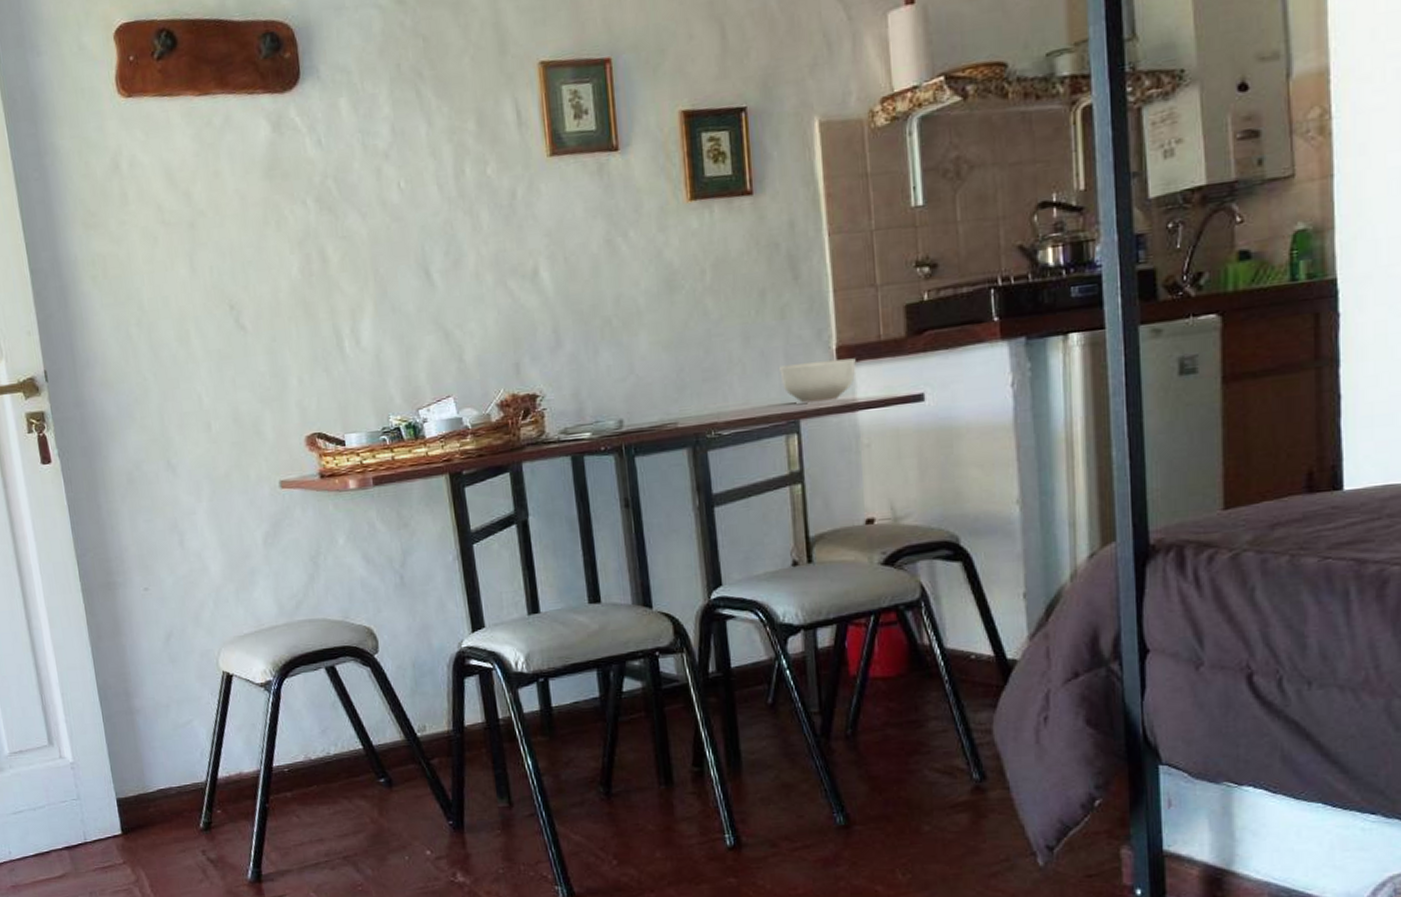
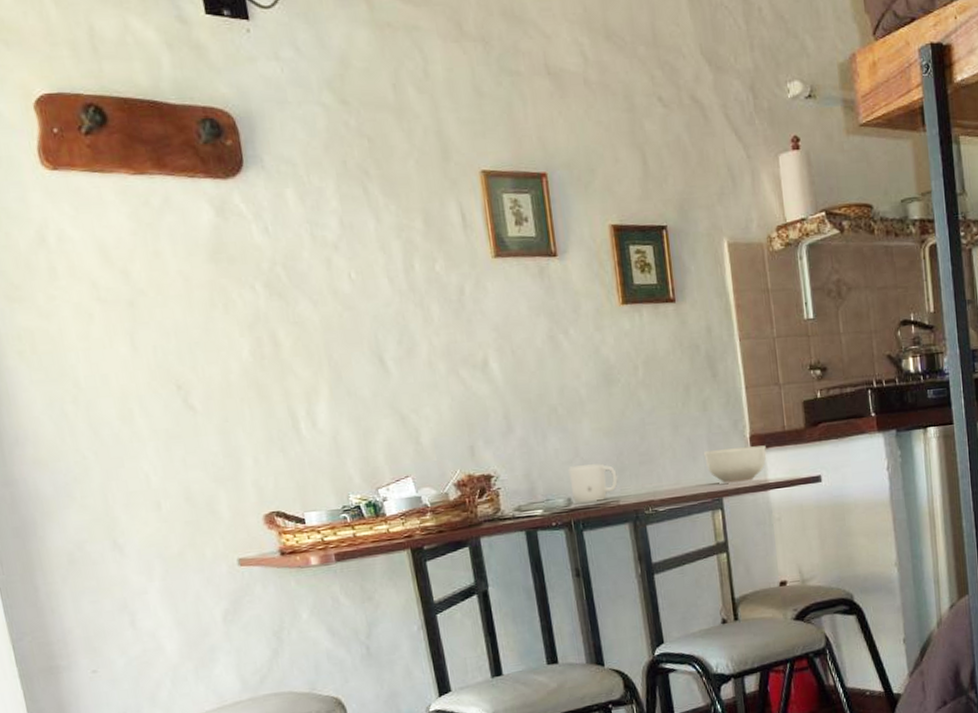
mug: none [621,381,677,426] -> present [568,463,618,503]

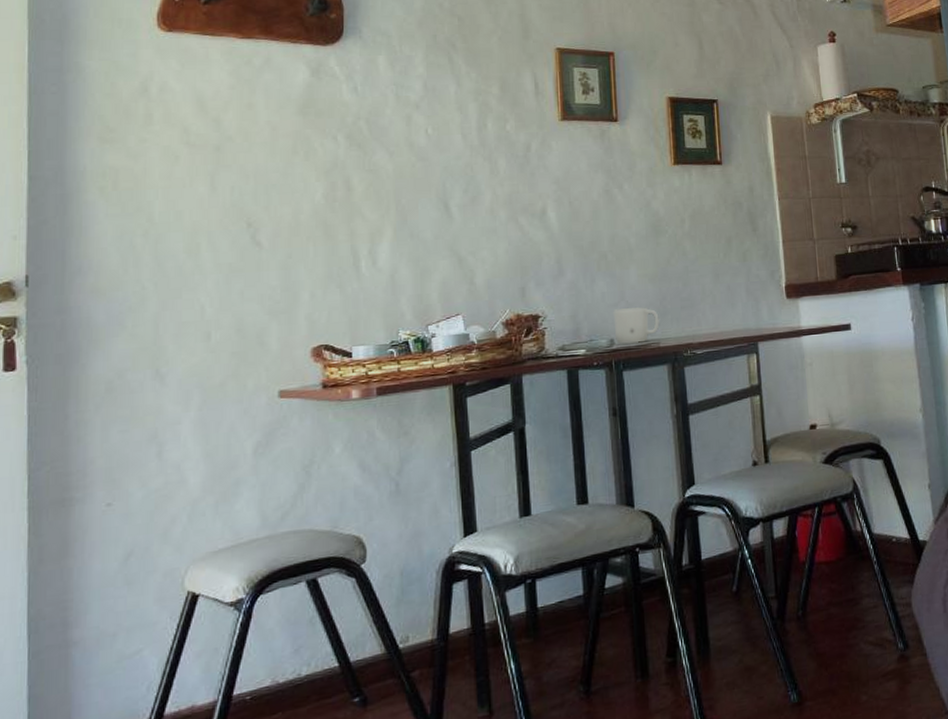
bowl: present [704,445,766,484] -> none [742,294,800,329]

